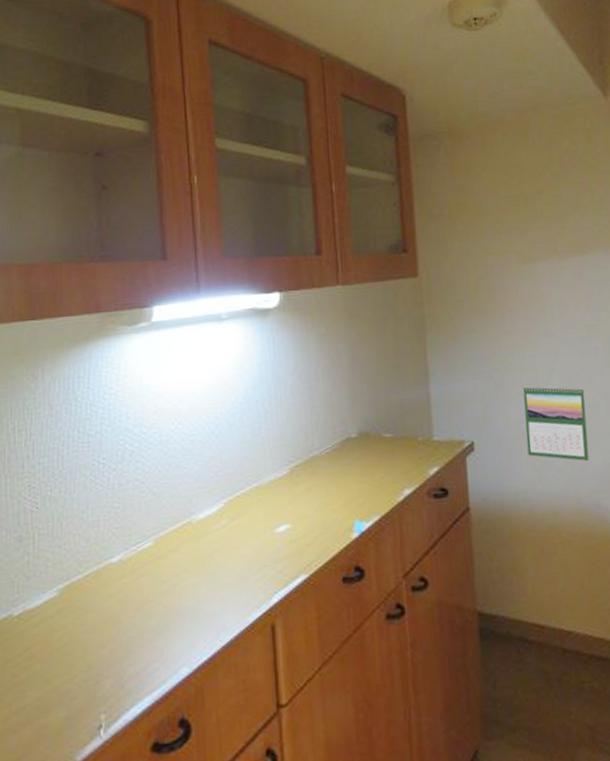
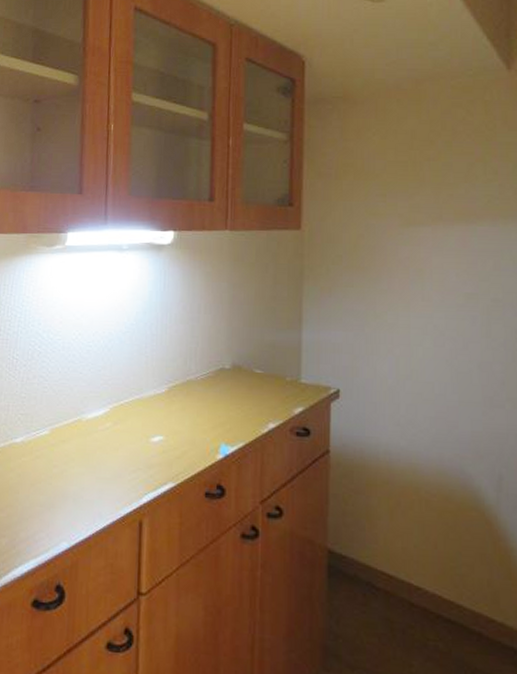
calendar: present [523,385,589,462] -> none [392,344,458,427]

